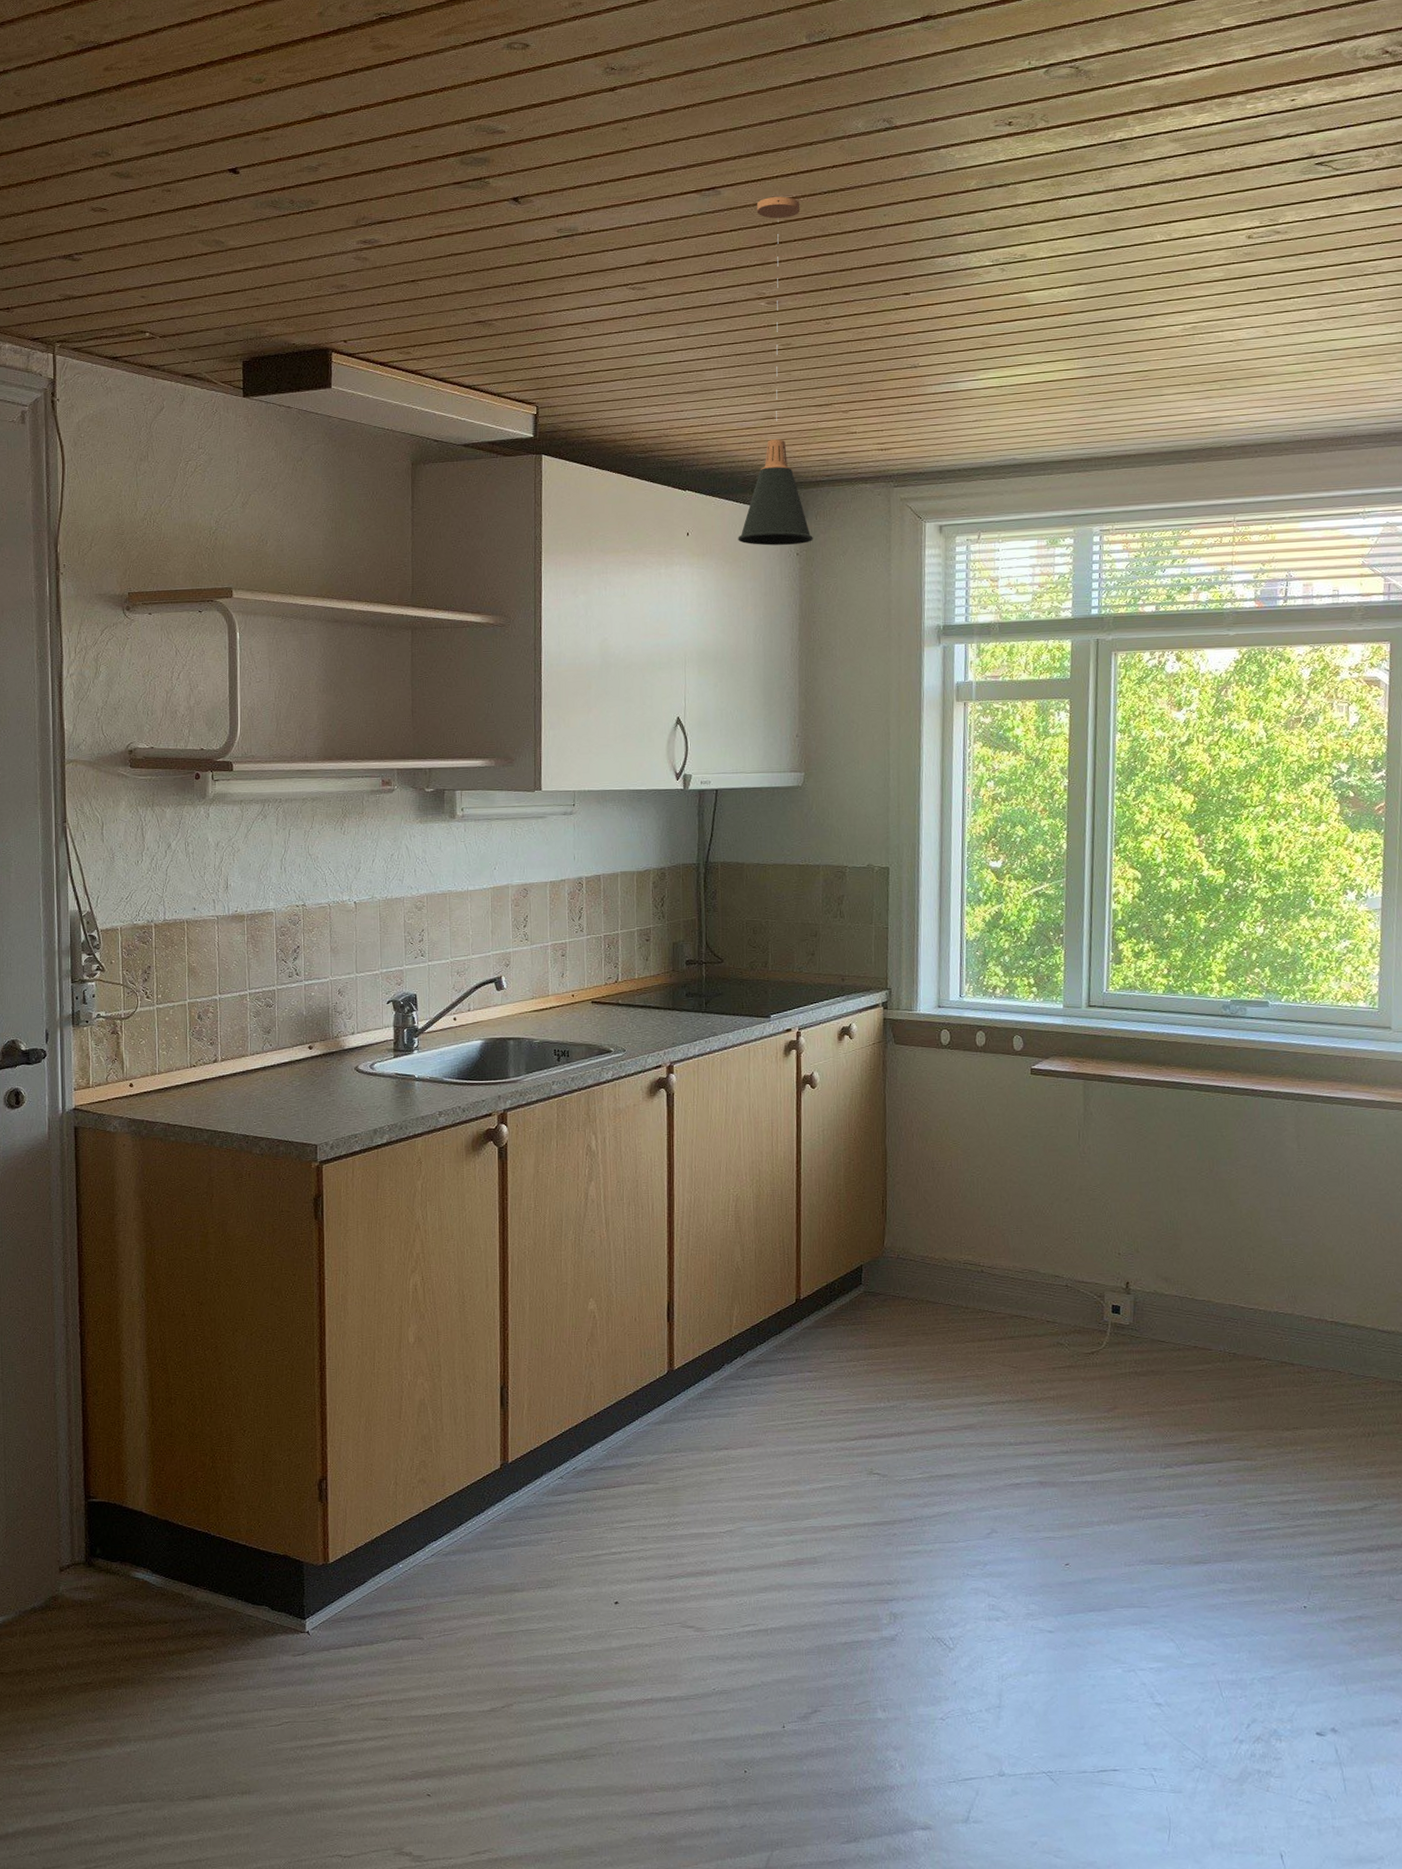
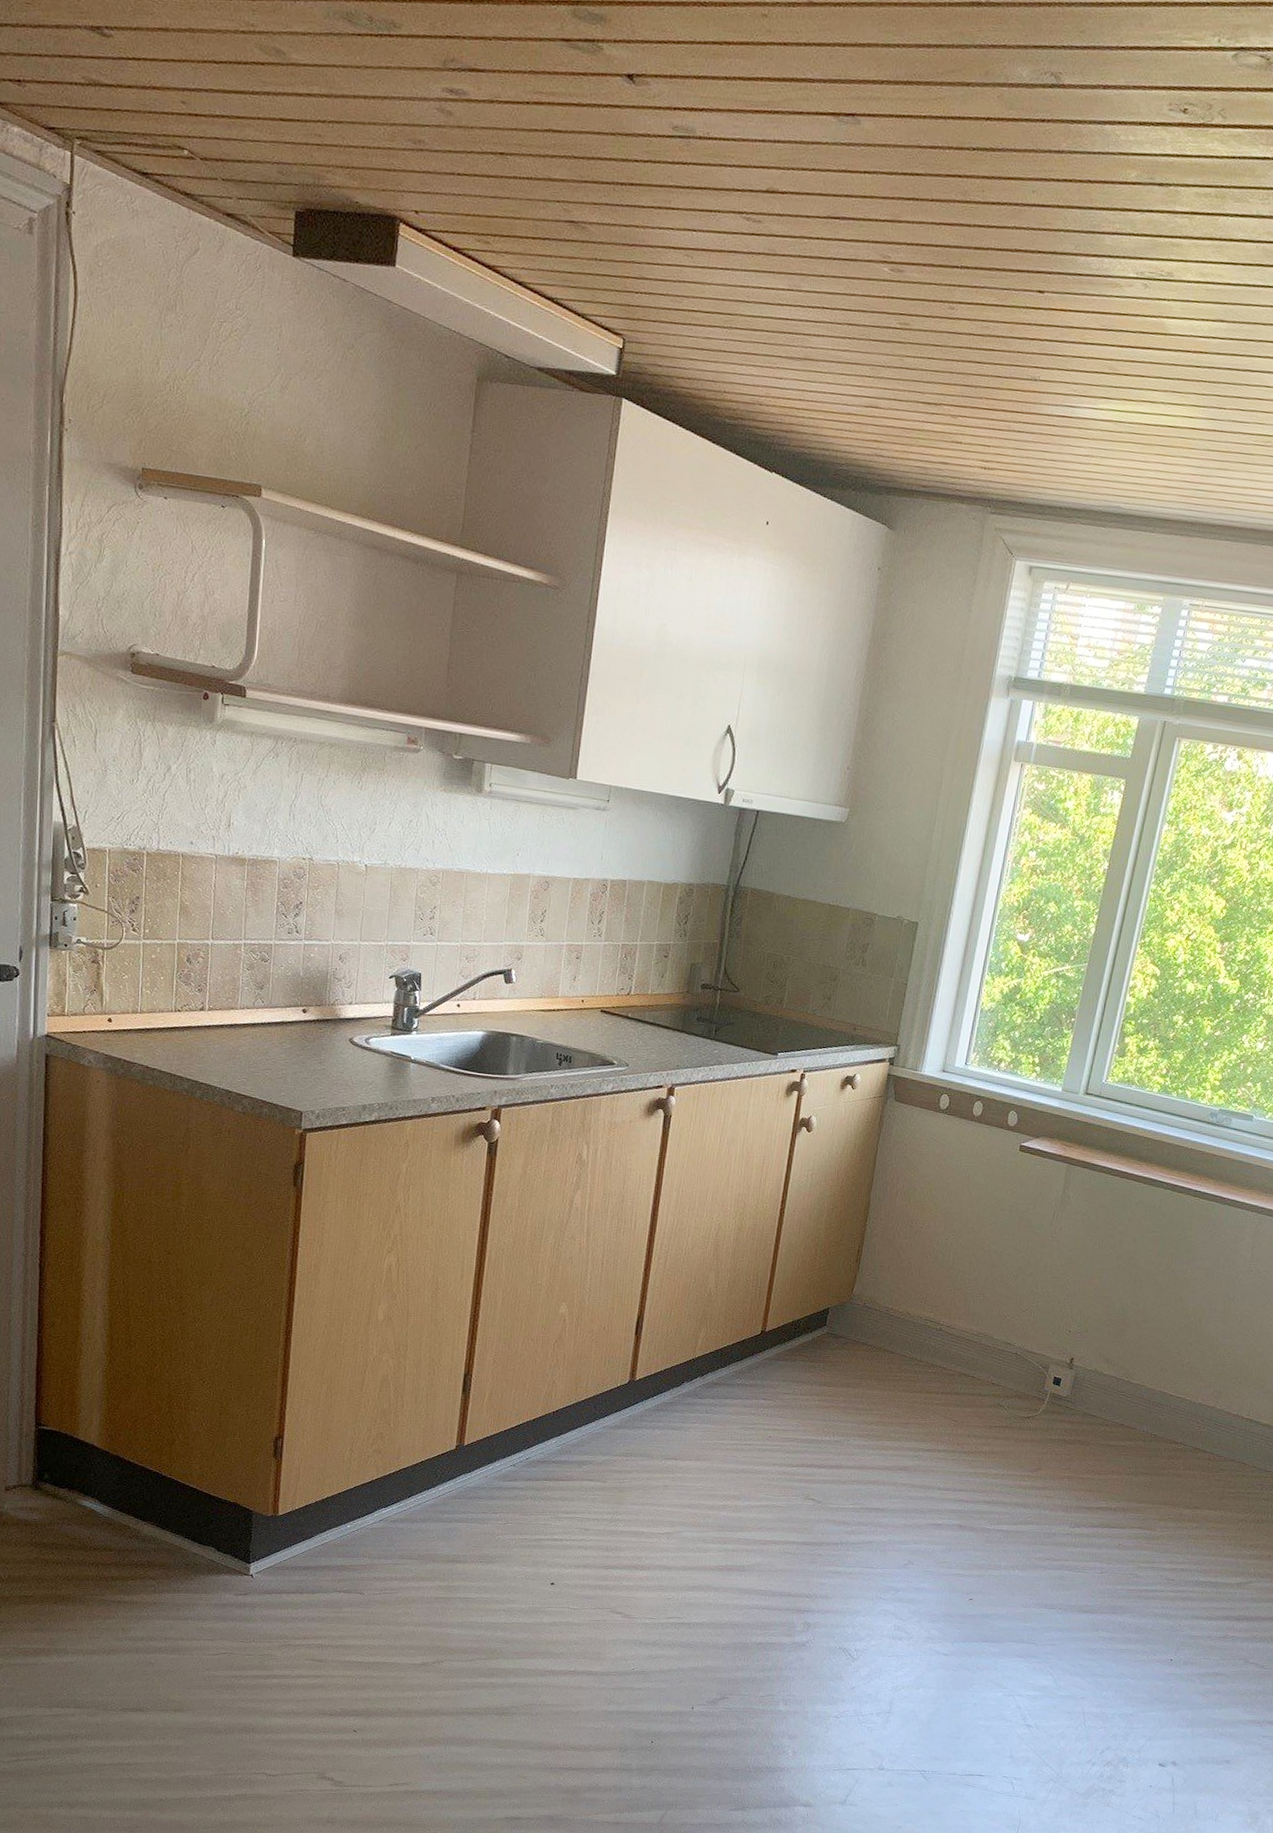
pendant lamp: present [738,196,813,546] -> none [819,140,945,559]

